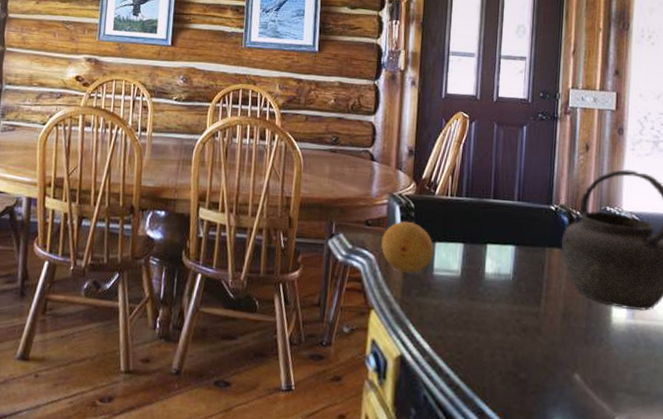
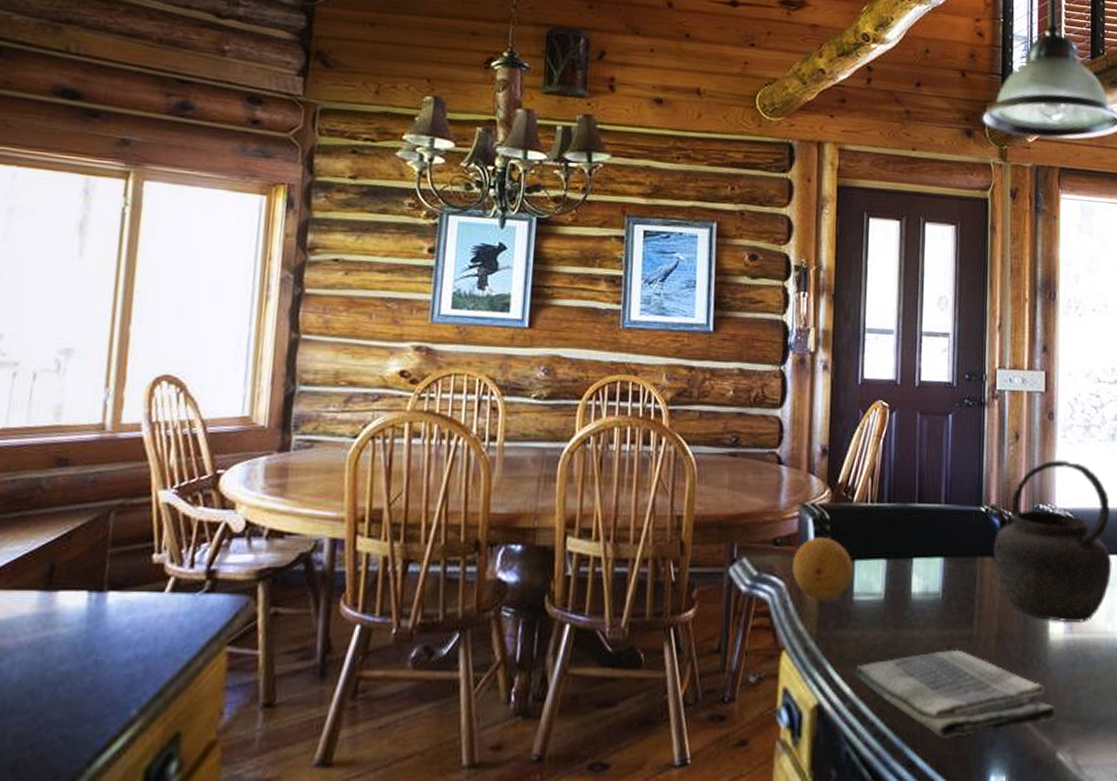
dish towel: none [433,322,617,396] -> present [854,649,1057,740]

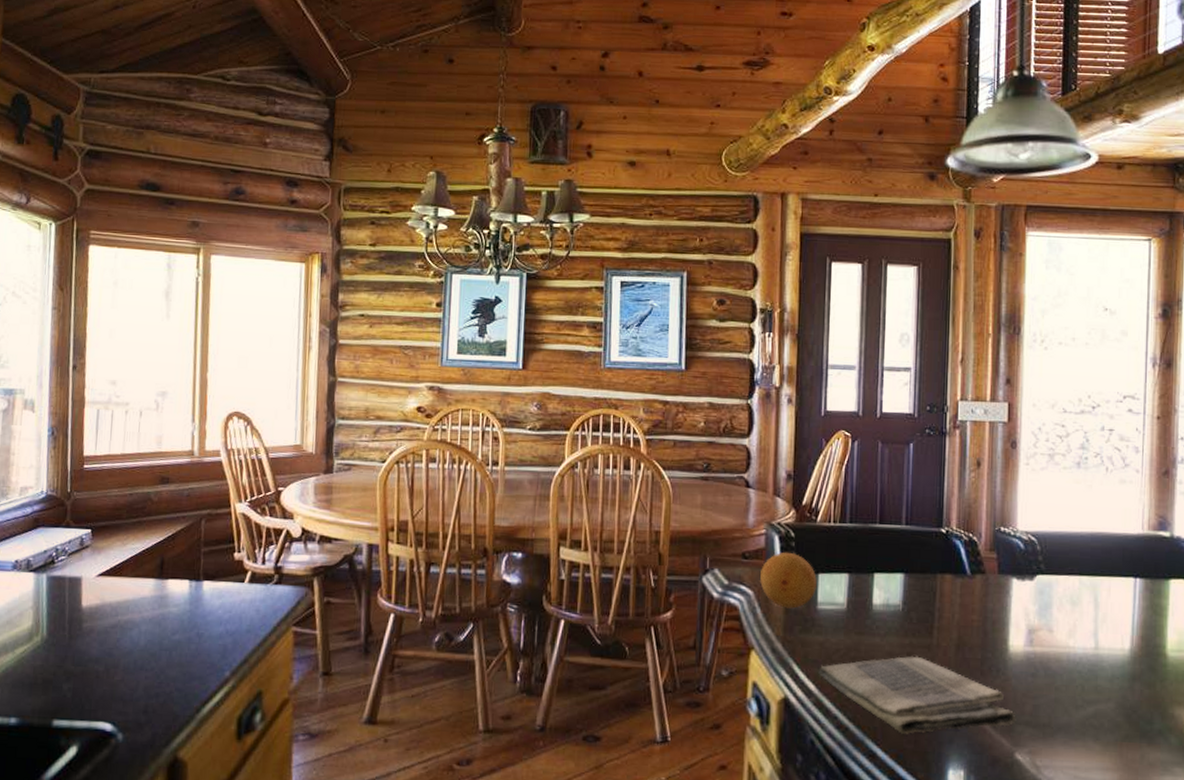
kettle: present [989,460,1112,623] -> none [949,486,1075,637]

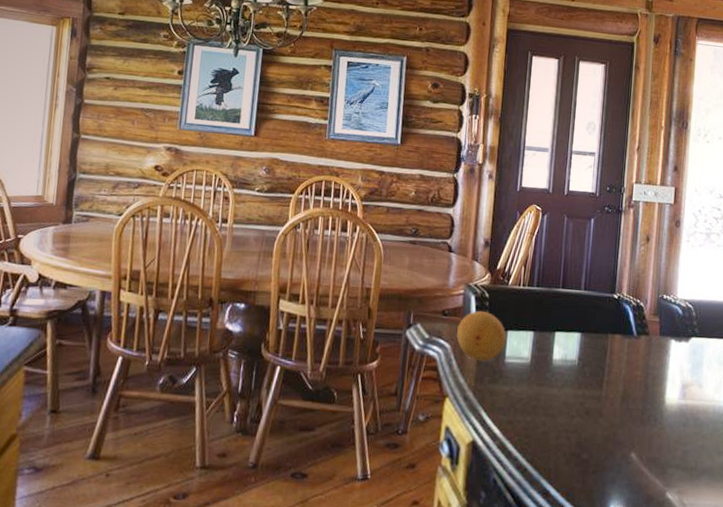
dish towel: present [818,656,1016,735] -> none [503,405,669,476]

